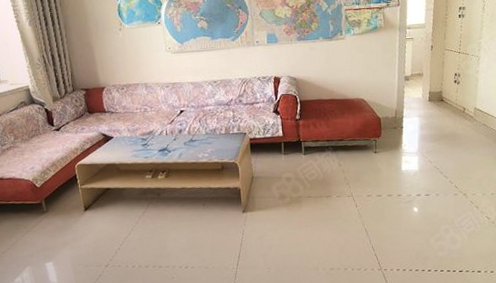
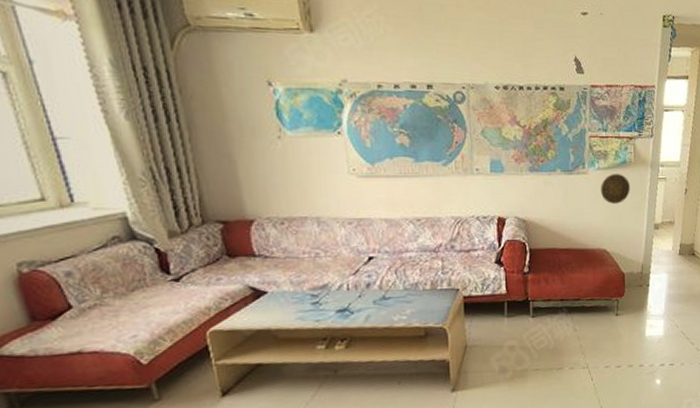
decorative plate: none [356,37,383,62] -> present [600,173,631,204]

